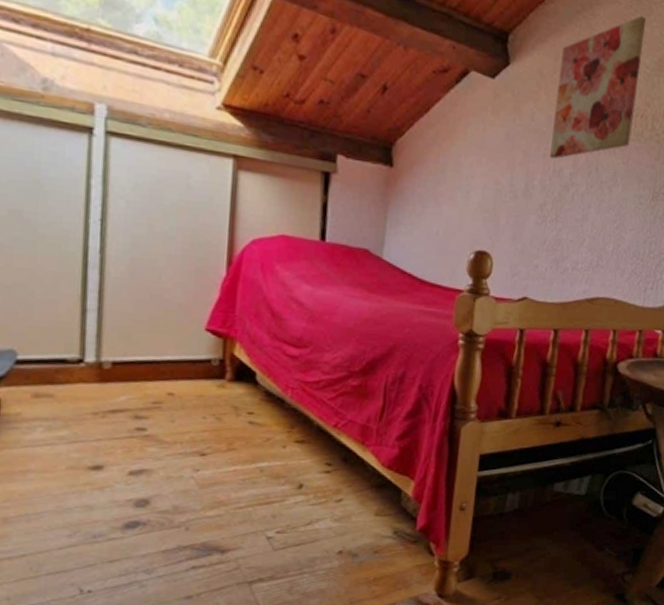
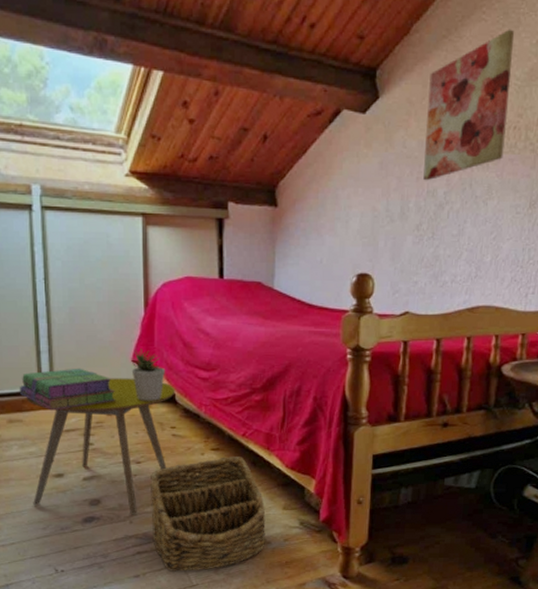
stack of books: none [52,333,181,385] -> present [19,368,115,411]
side table: none [57,349,257,520] -> present [27,378,175,515]
potted plant: none [204,315,246,380] -> present [131,349,165,401]
basket: none [213,451,355,591] -> present [151,457,266,572]

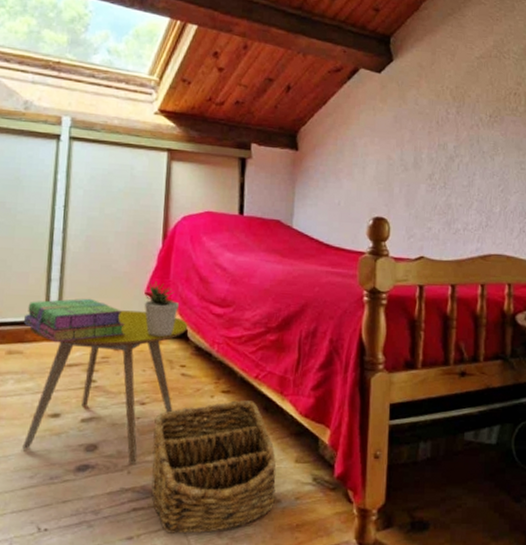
wall art: present [423,29,515,181] -> none [434,12,511,136]

